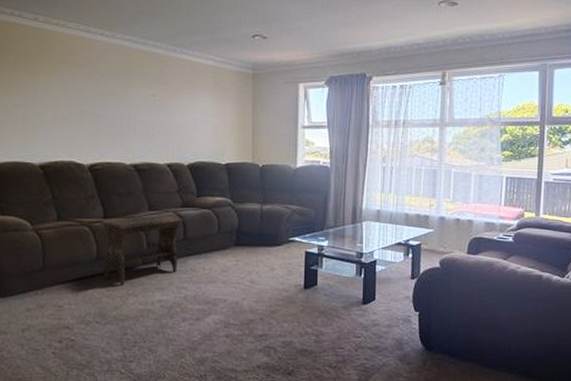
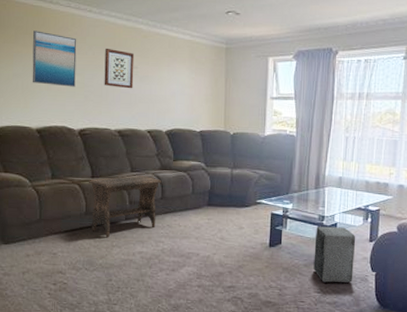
wall art: none [34,55,87,117] -> present [32,30,77,87]
wall art: none [117,74,152,119] -> present [104,48,135,89]
speaker: none [352,264,397,327] -> present [313,226,356,284]

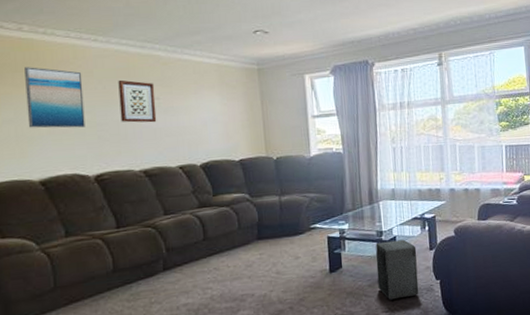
footstool: present [88,175,162,238] -> none [112,217,202,295]

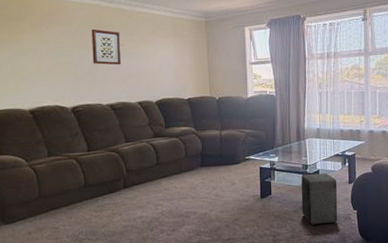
wall art: present [25,67,85,129] -> none [19,17,65,68]

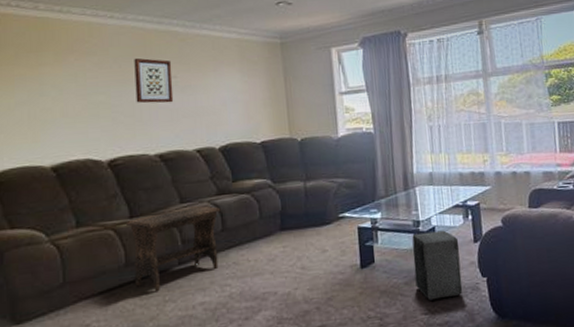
footstool: none [84,144,156,207] -> present [125,205,221,292]

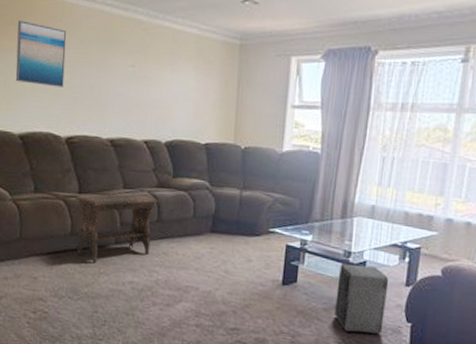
wall art: none [39,46,99,111] -> present [15,20,67,87]
wall art: present [134,58,174,104] -> none [96,42,132,91]

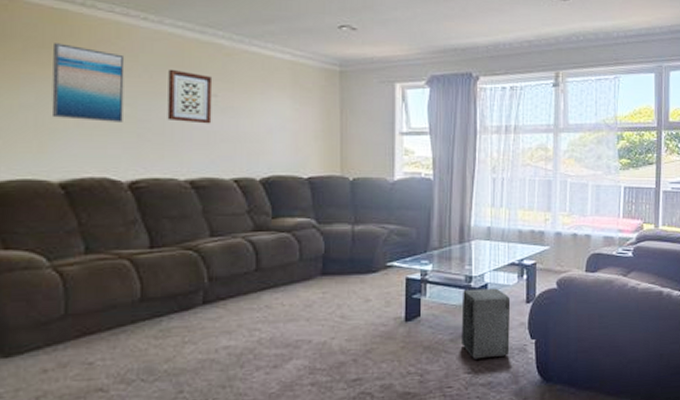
footstool: present [74,193,159,264] -> none [144,240,256,332]
wall art: none [96,42,132,91] -> present [167,69,213,124]

